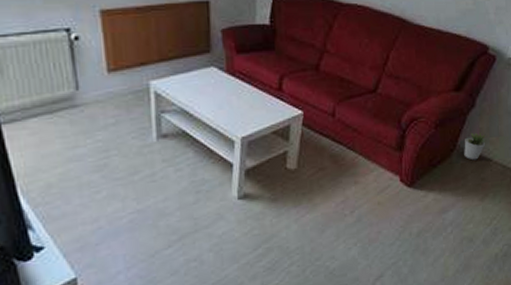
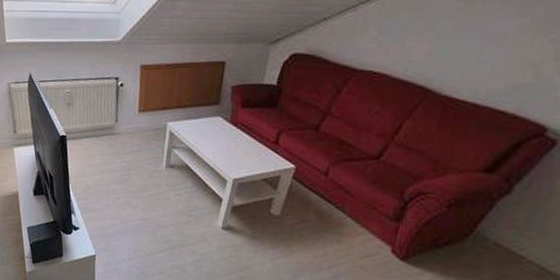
potted plant: present [464,132,486,160] -> none [483,221,521,253]

